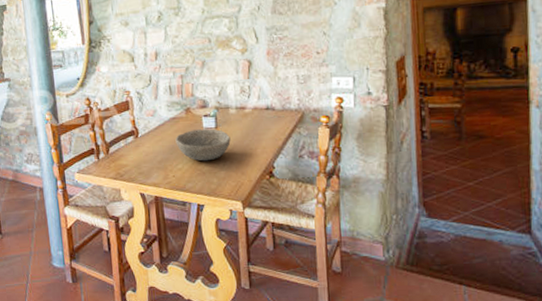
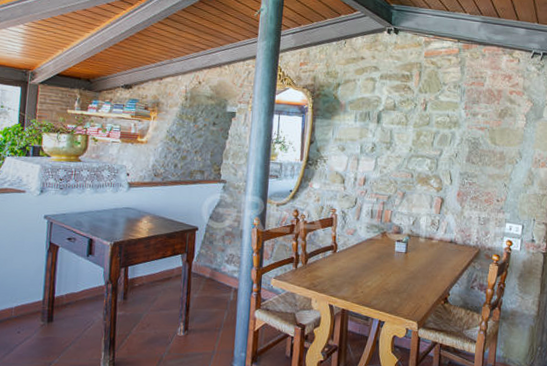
bowl: present [175,129,231,161] -> none [369,252,417,282]

